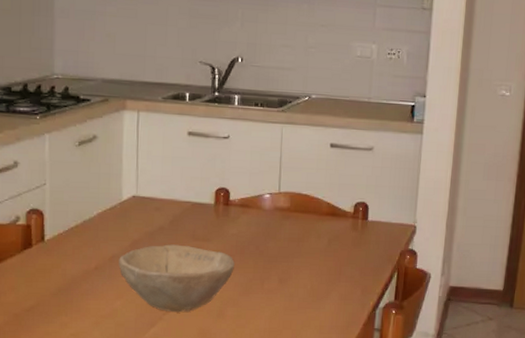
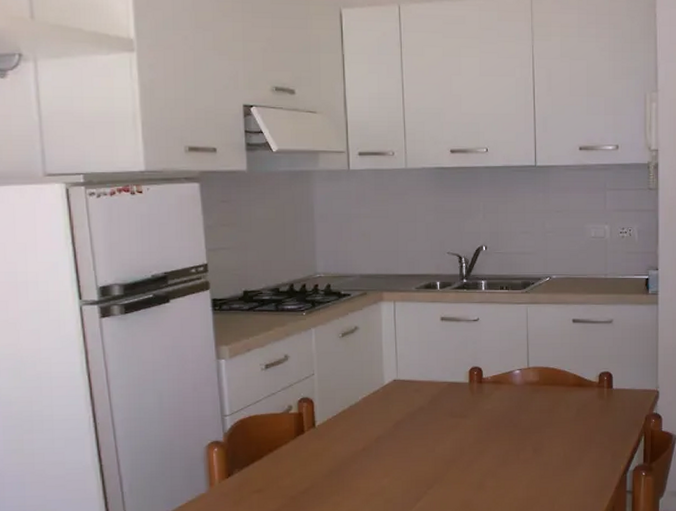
bowl: present [118,244,235,313] -> none [384,422,491,487]

